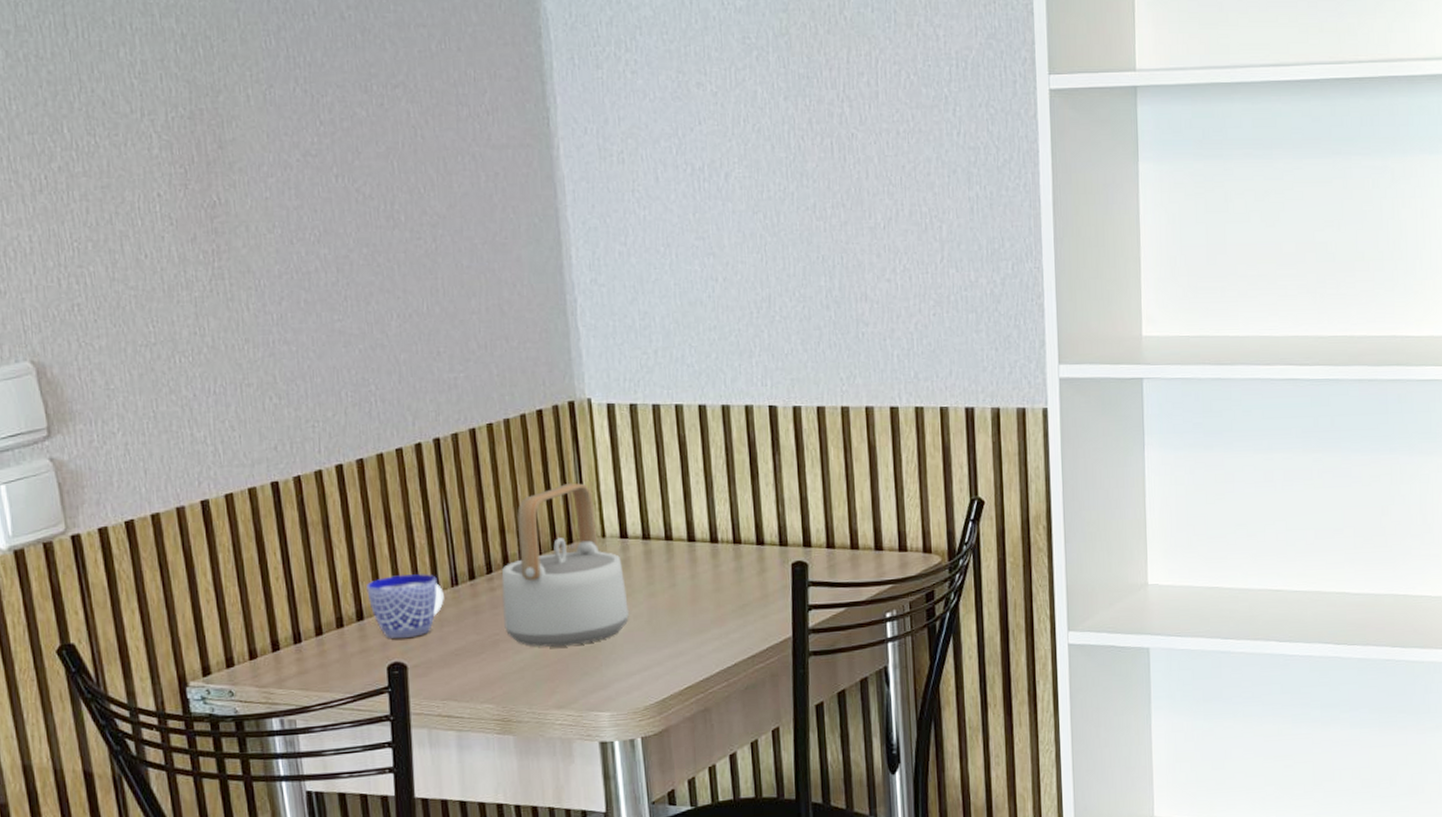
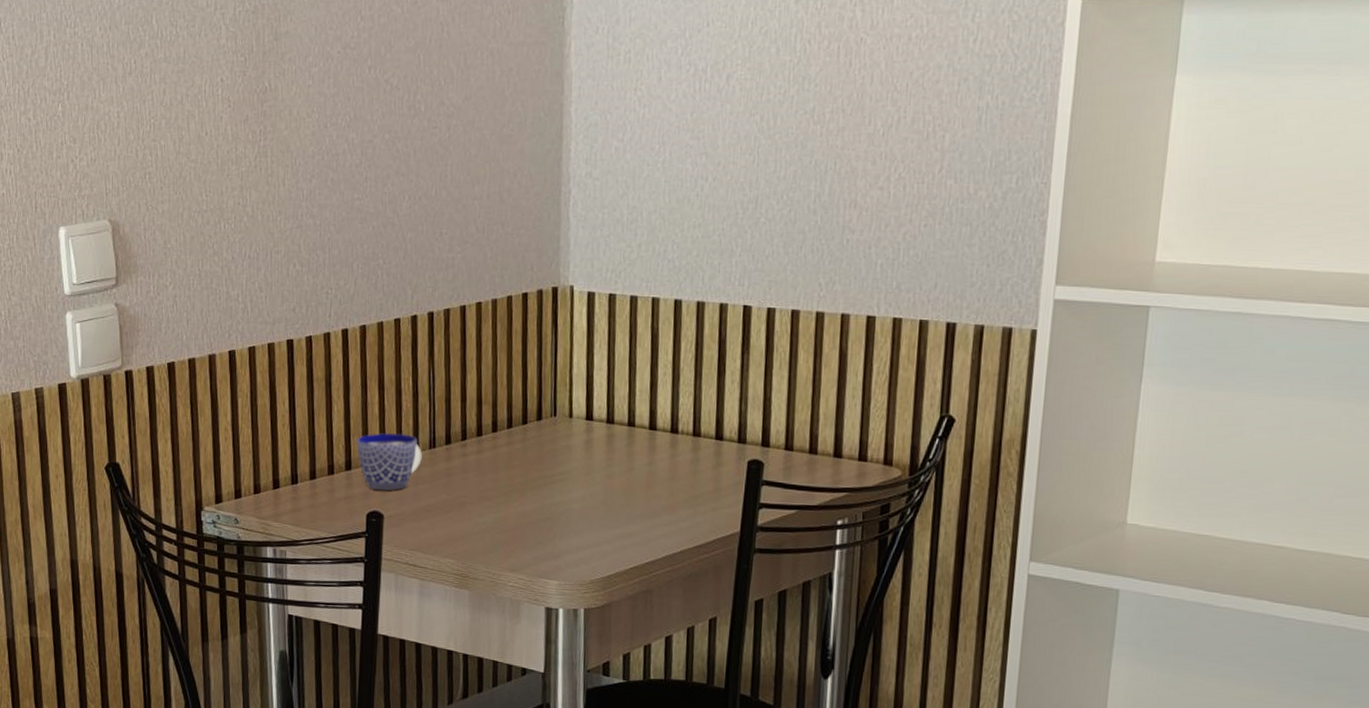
teapot: present [501,483,629,647] -> none [472,364,586,515]

